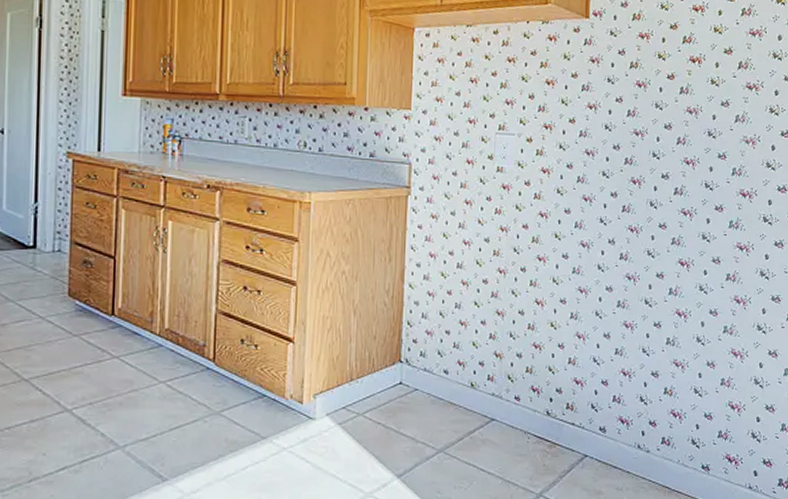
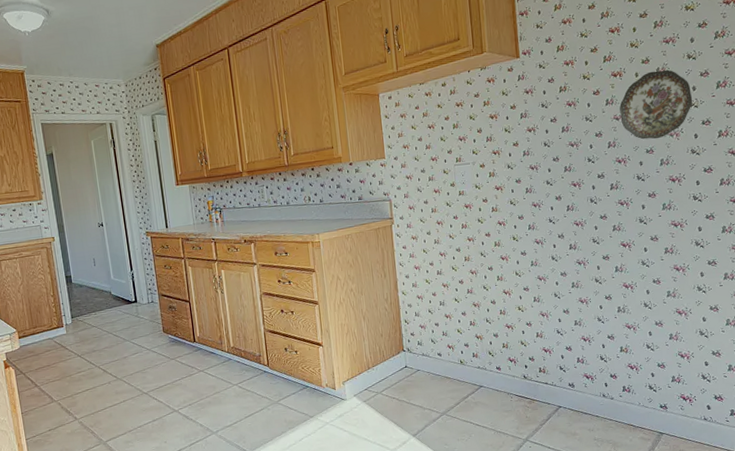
decorative plate: none [694,64,774,144] -> present [619,69,693,140]

